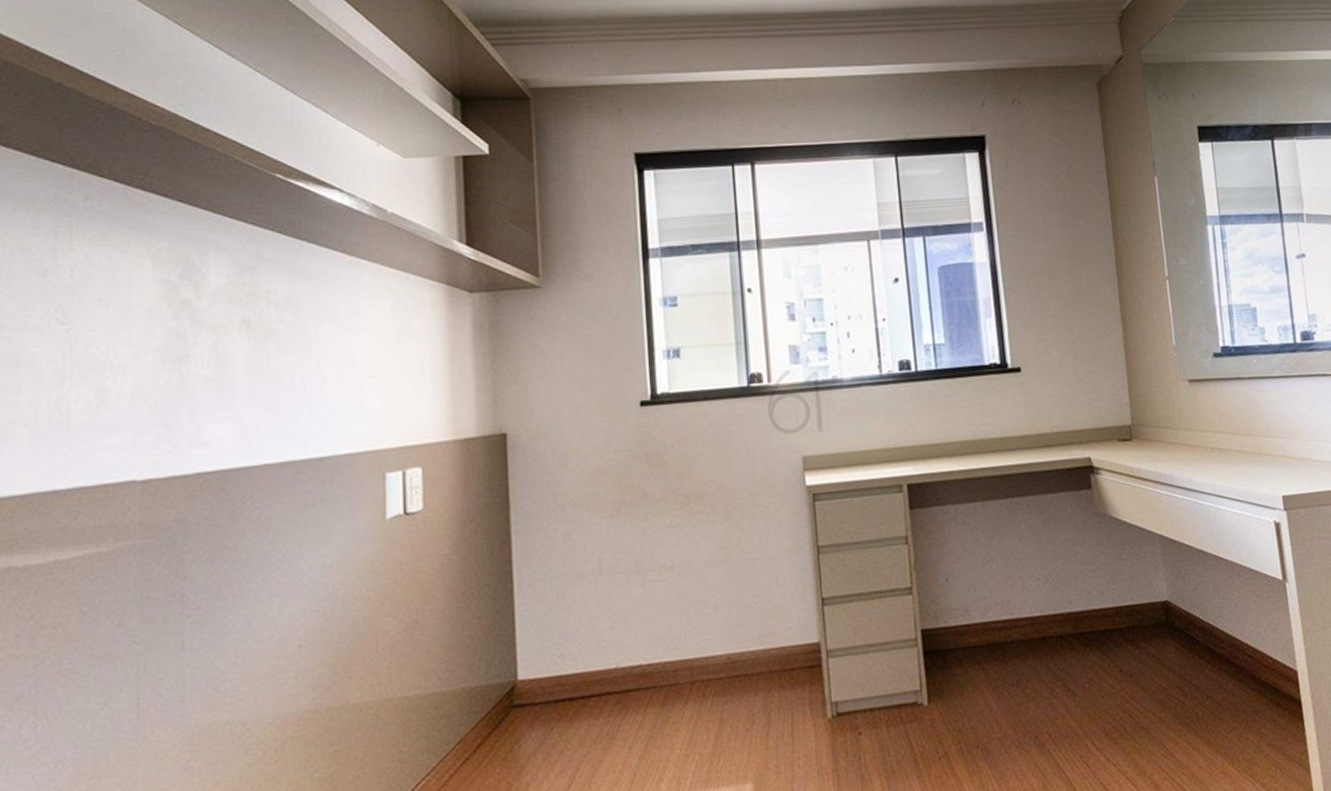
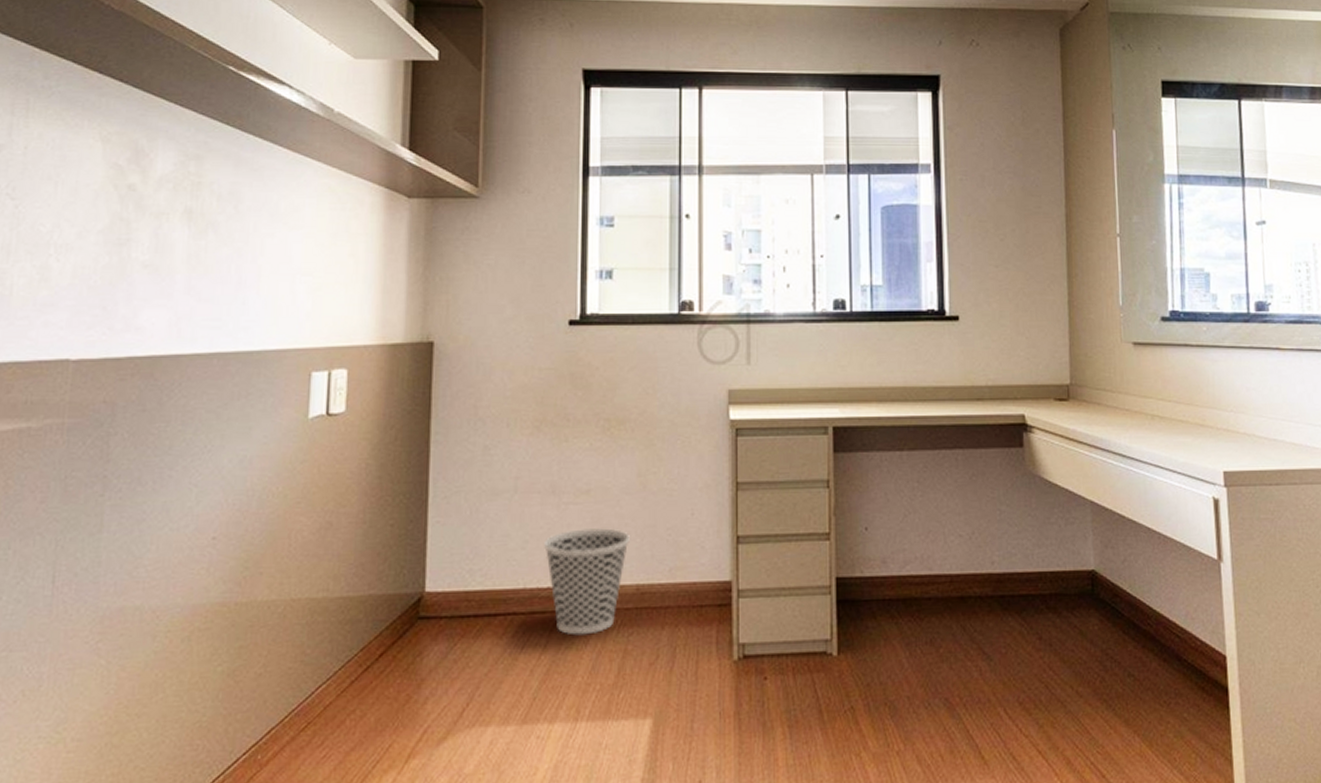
wastebasket: none [633,602,717,709] -> present [544,528,630,636]

